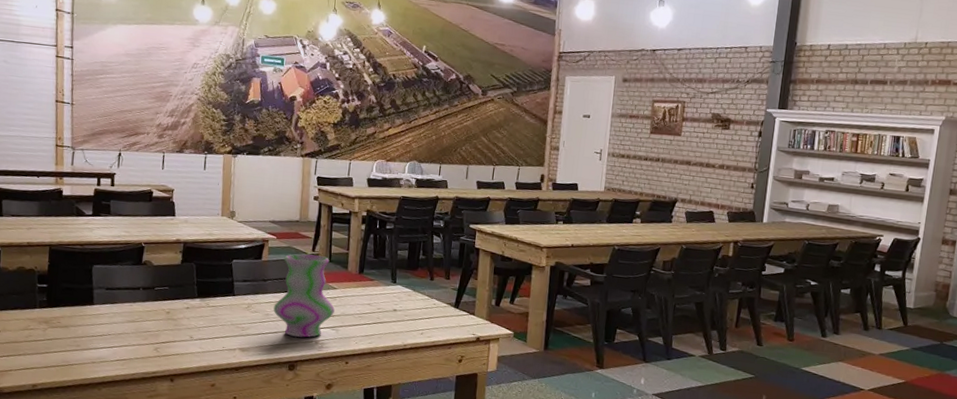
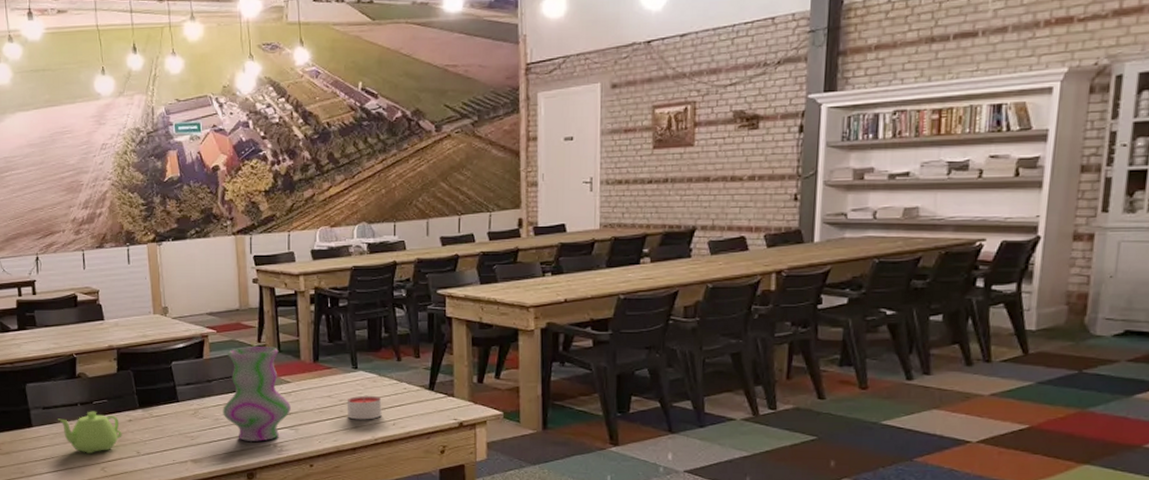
teapot: none [119,296,179,334] -> present [58,411,122,453]
candle: none [383,306,414,328] -> present [347,395,382,420]

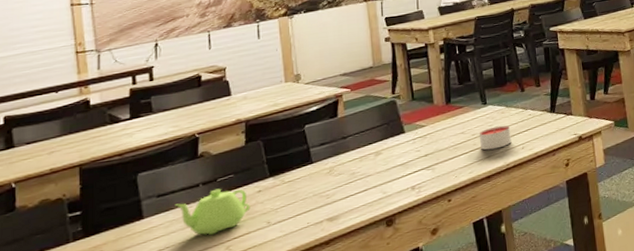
vase: present [223,347,291,442] -> none [359,96,427,190]

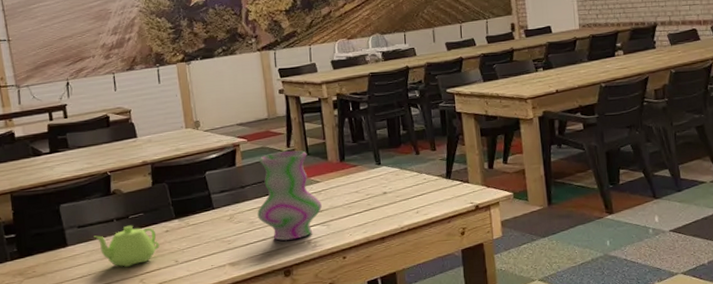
vase: none [359,96,427,190] -> present [257,150,322,241]
candle: present [479,125,512,151] -> none [373,187,406,212]

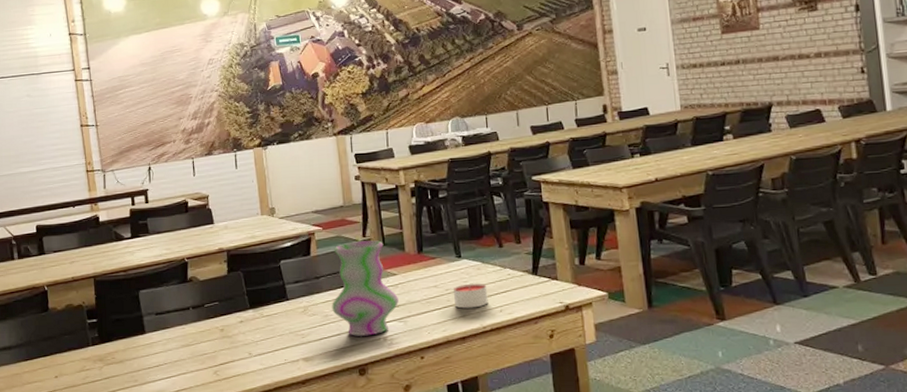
teapot: present [94,225,160,267] -> none [170,314,234,357]
candle: none [373,187,406,212] -> present [453,283,488,309]

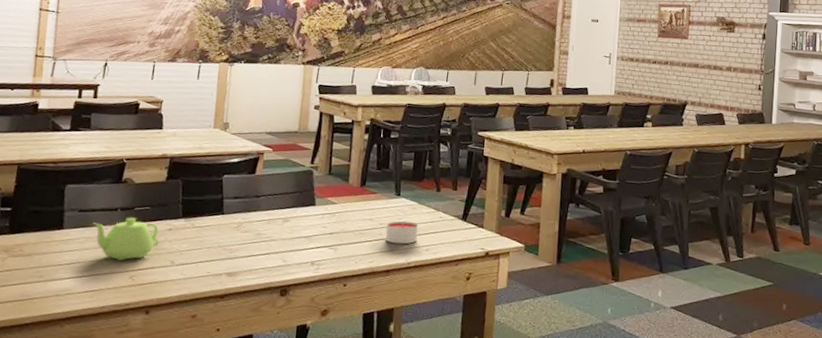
teapot: none [170,314,234,357] -> present [93,217,159,261]
vase: present [332,240,399,336] -> none [266,167,333,259]

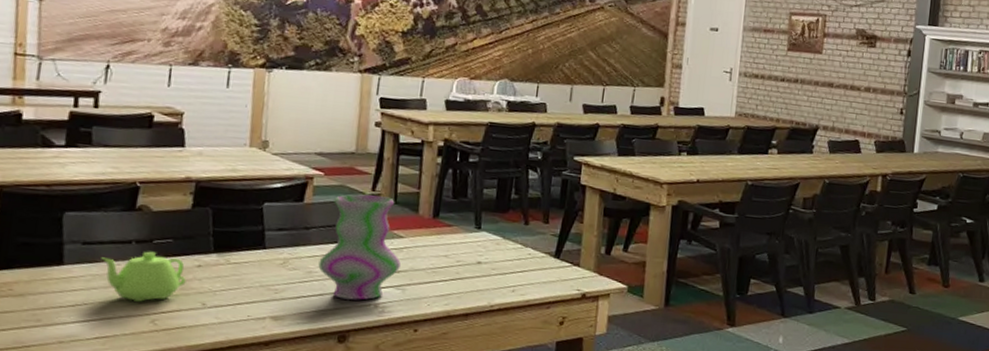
vase: none [266,167,333,259] -> present [318,194,401,300]
candle: present [385,221,419,244] -> none [463,258,503,285]

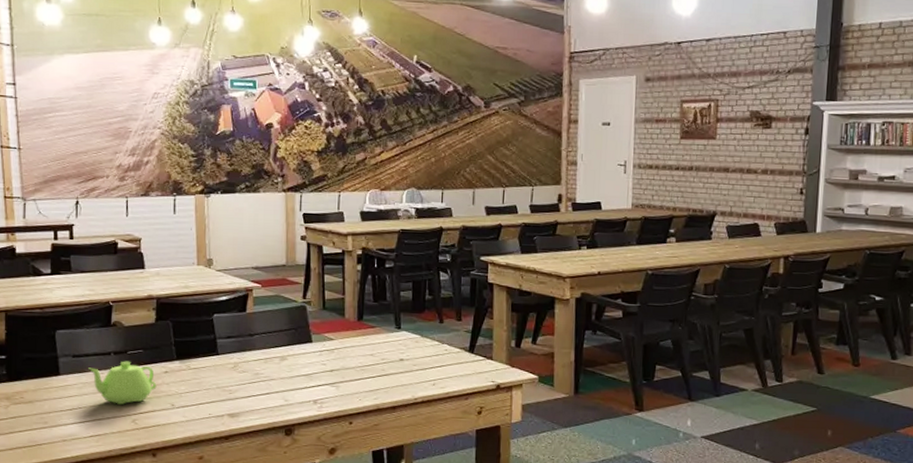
vase: present [318,194,401,300] -> none [263,302,333,398]

